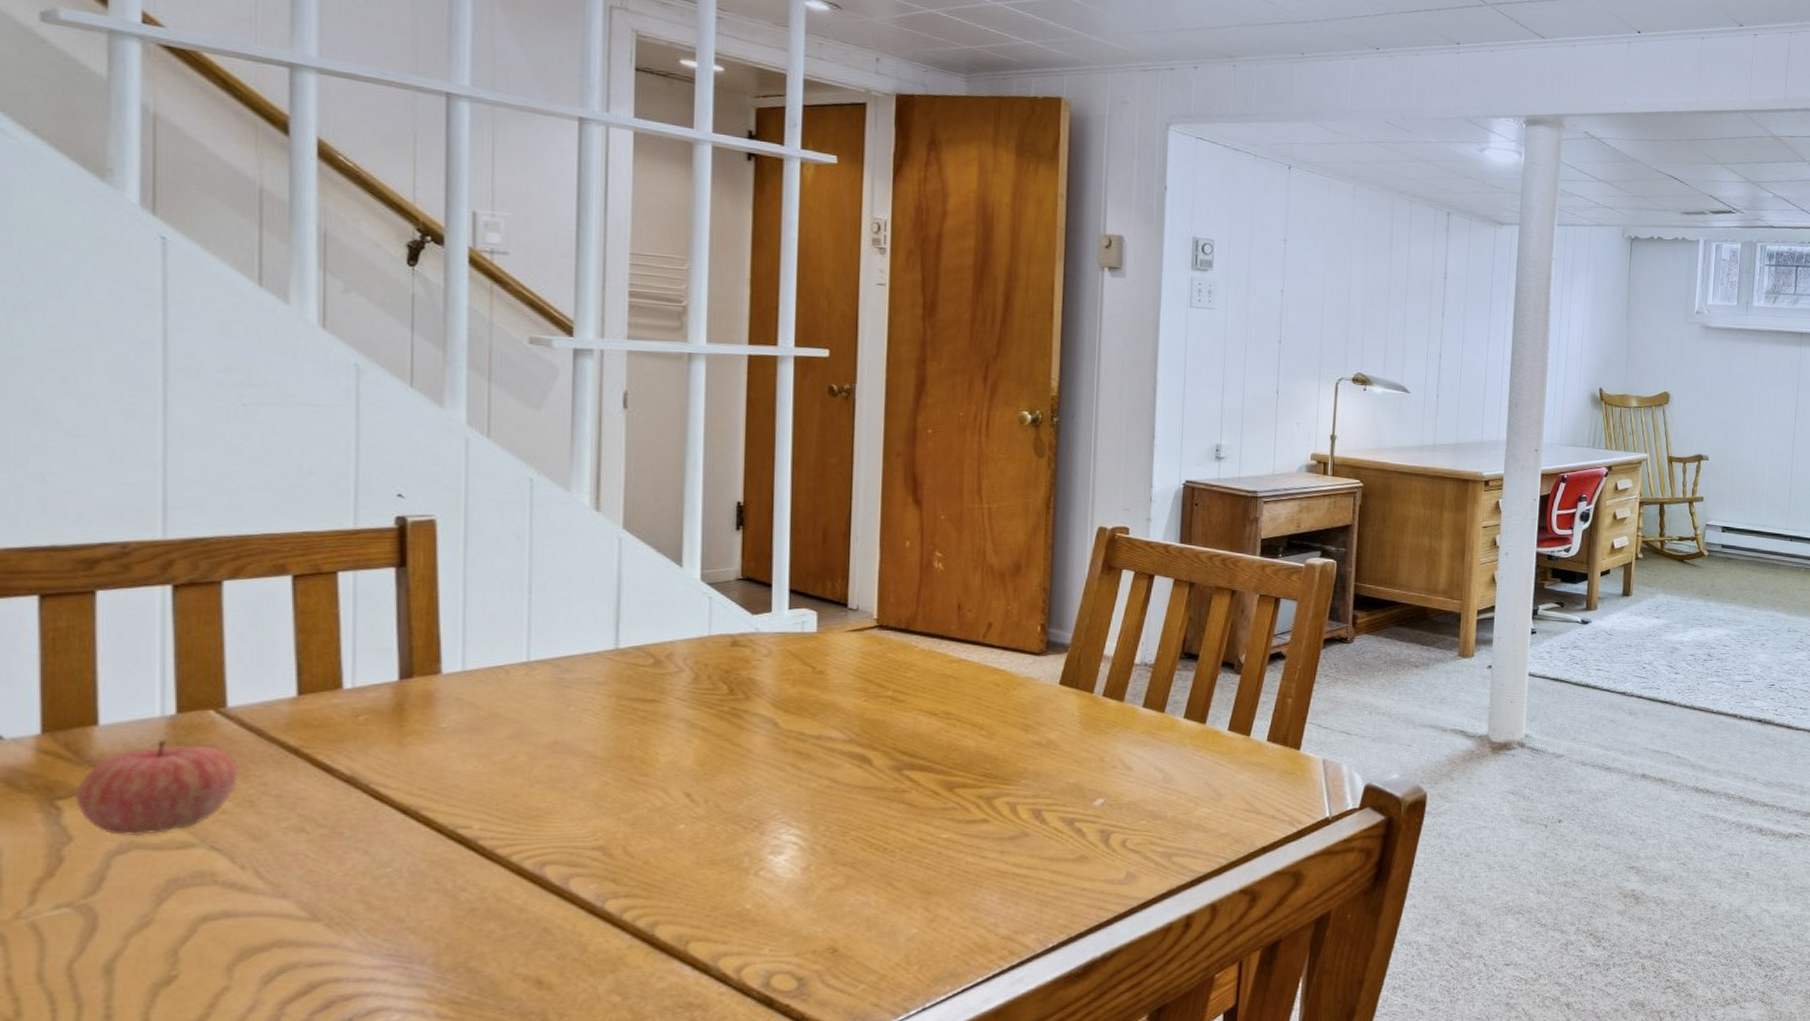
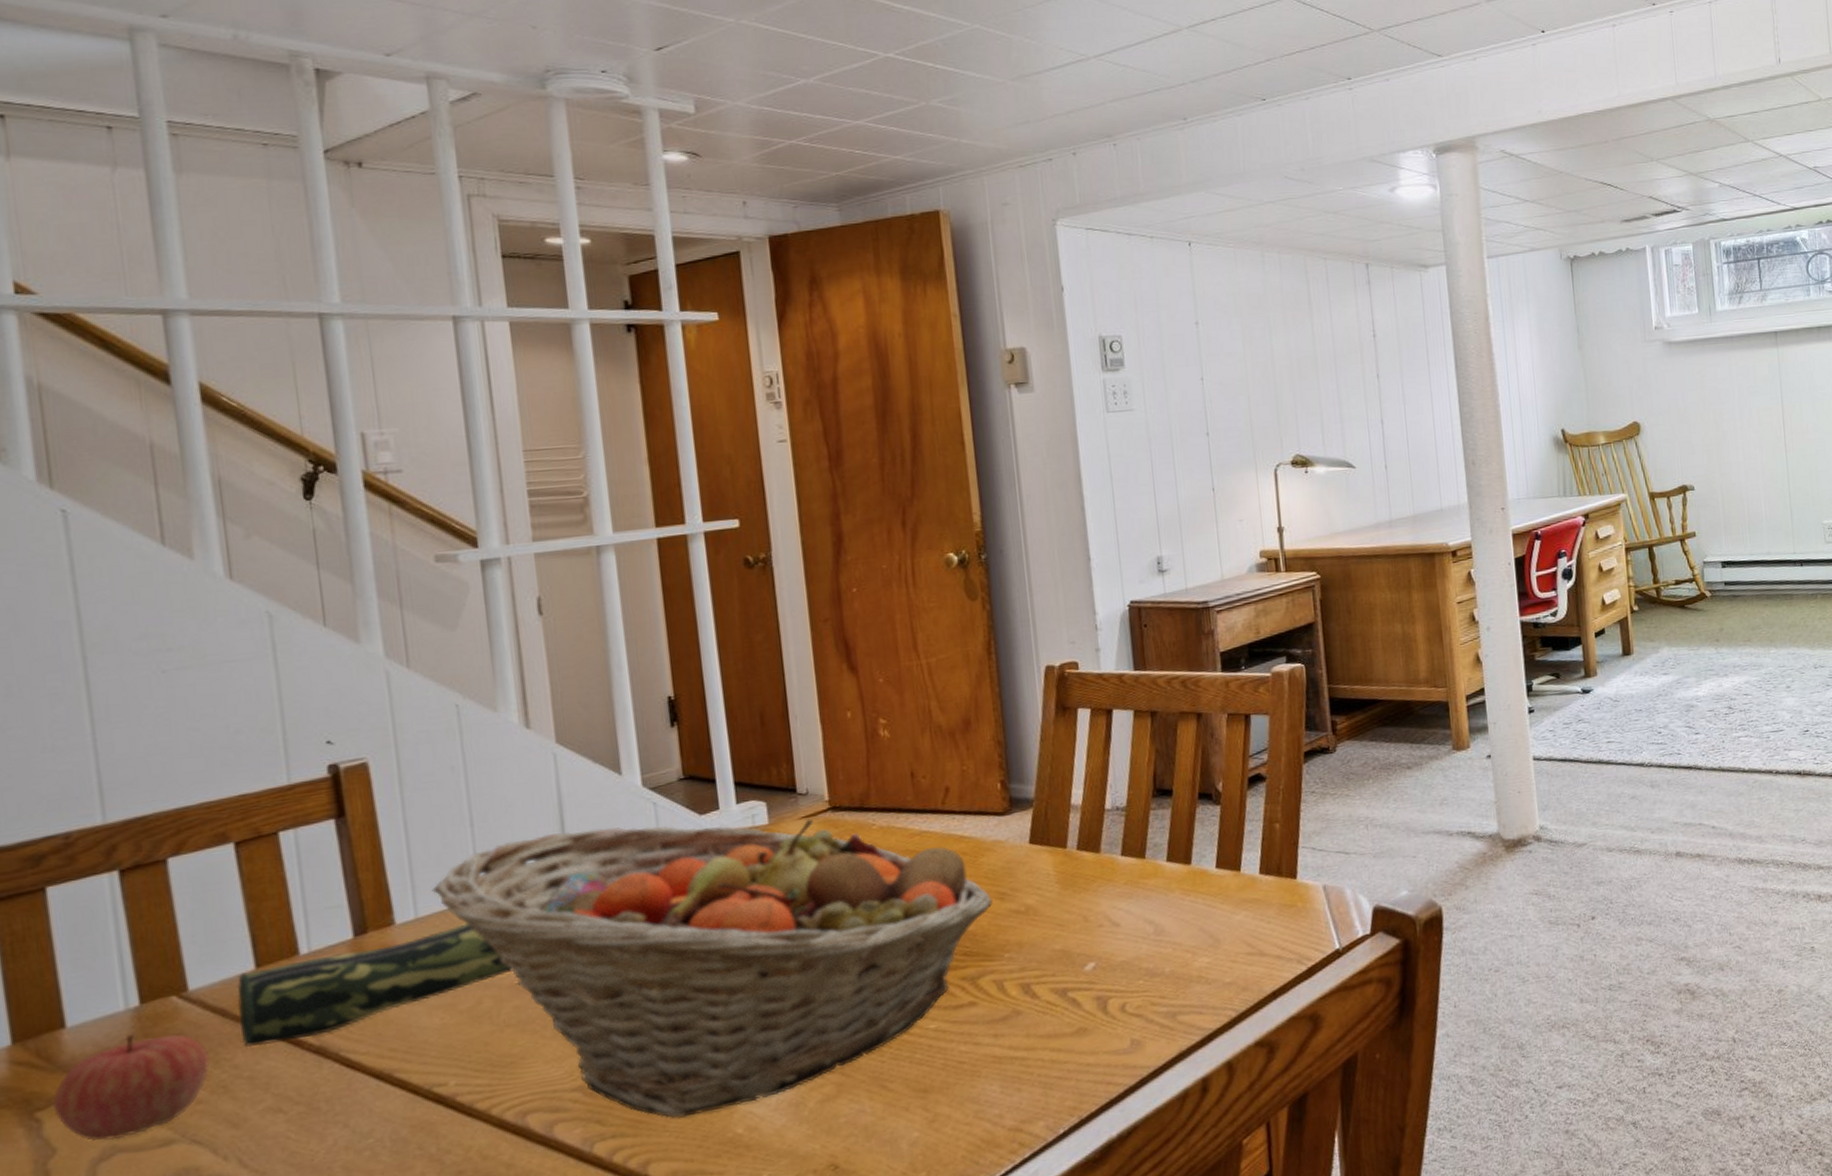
pencil case: none [274,682,551,768] -> present [236,923,513,1047]
fruit basket: none [482,610,1018,887] -> present [431,818,993,1119]

